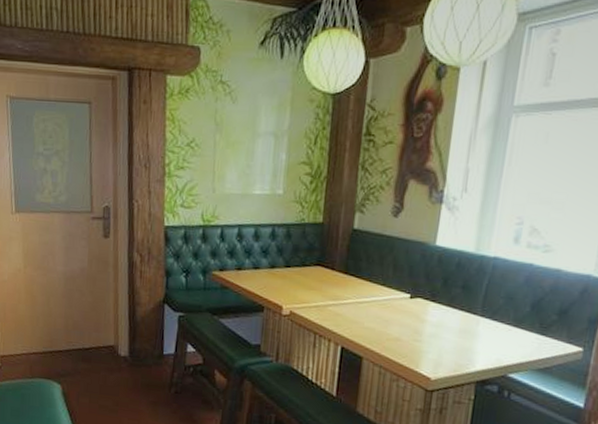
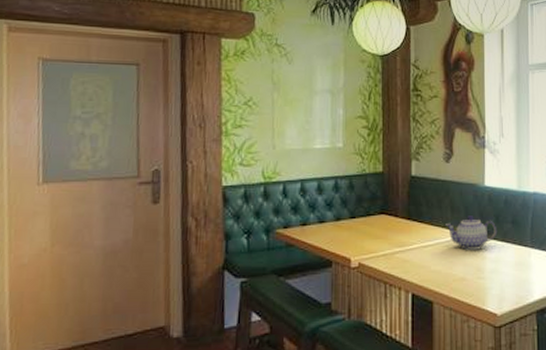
teapot: none [385,276,444,312] -> present [446,216,498,250]

